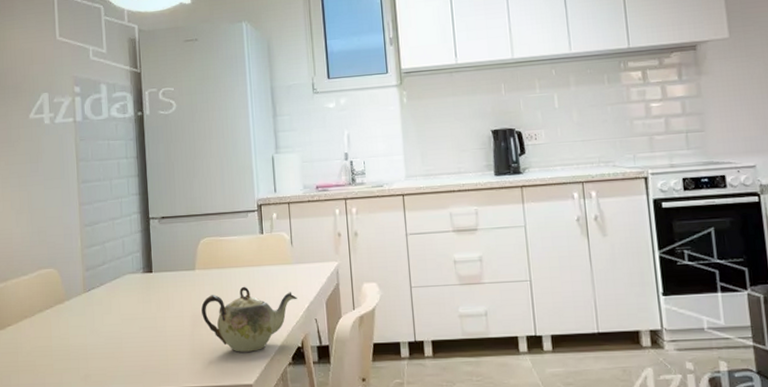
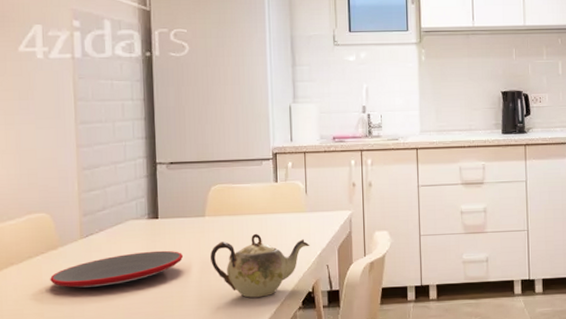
plate: none [58,304,177,341] -> present [50,250,184,288]

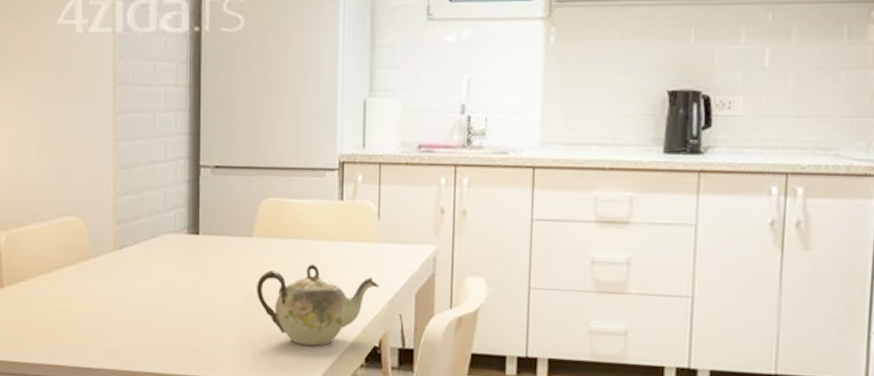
plate: present [50,250,184,288] -> none [80,273,226,310]

